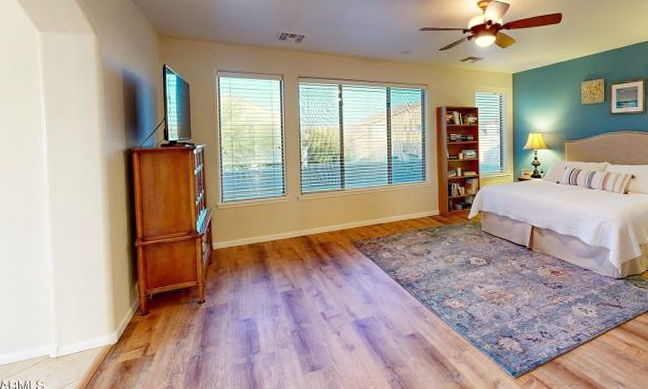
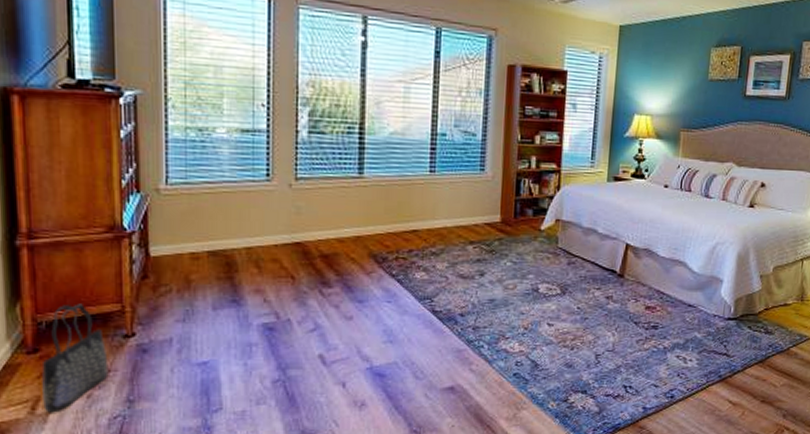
tote bag: none [150,282,190,354] -> present [42,303,109,412]

